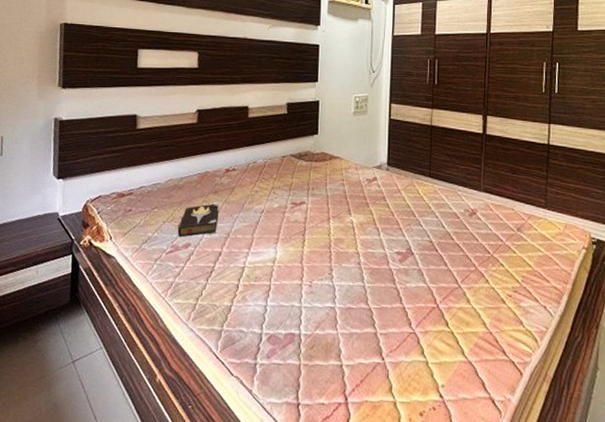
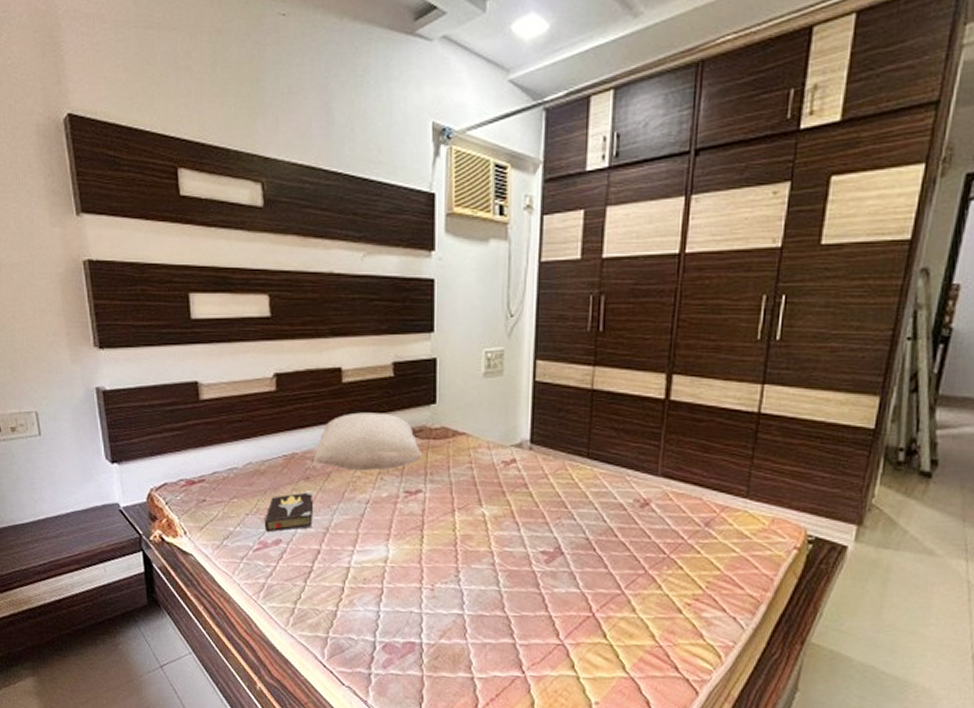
pillow: none [222,140,307,186] -> present [314,412,423,470]

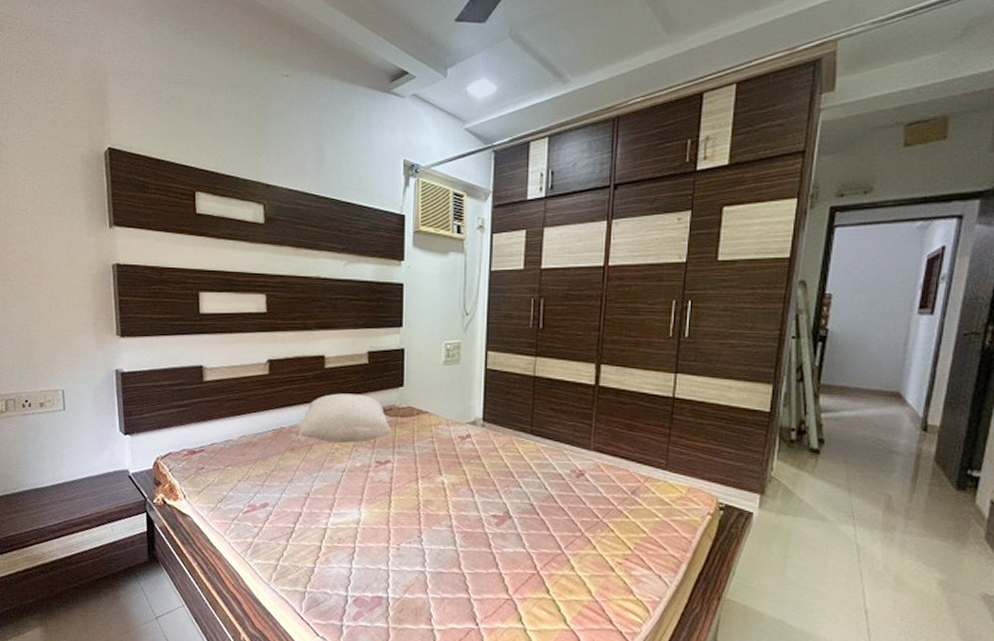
hardback book: present [264,491,314,533] -> none [253,460,297,497]

